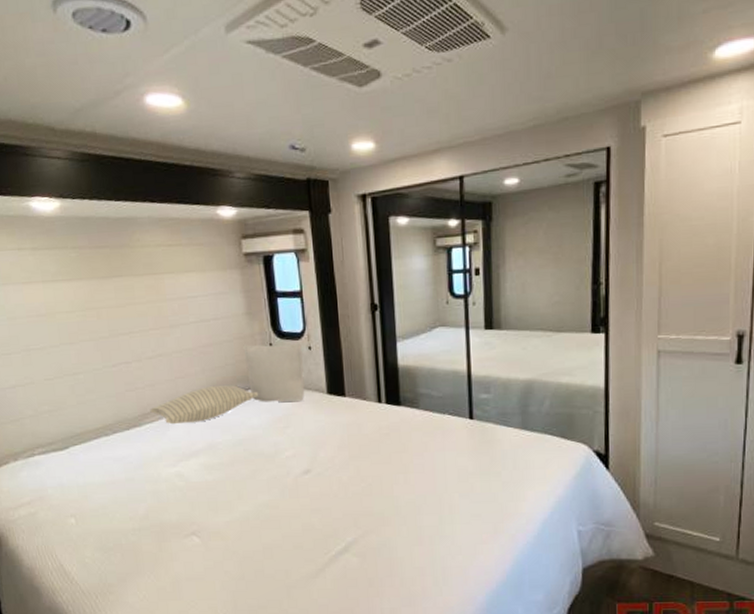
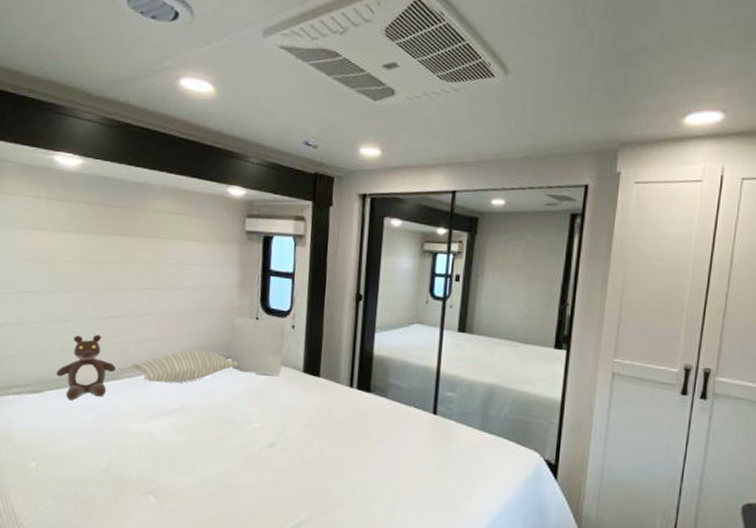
stuffed animal: none [77,383,136,452] -> present [56,334,116,400]

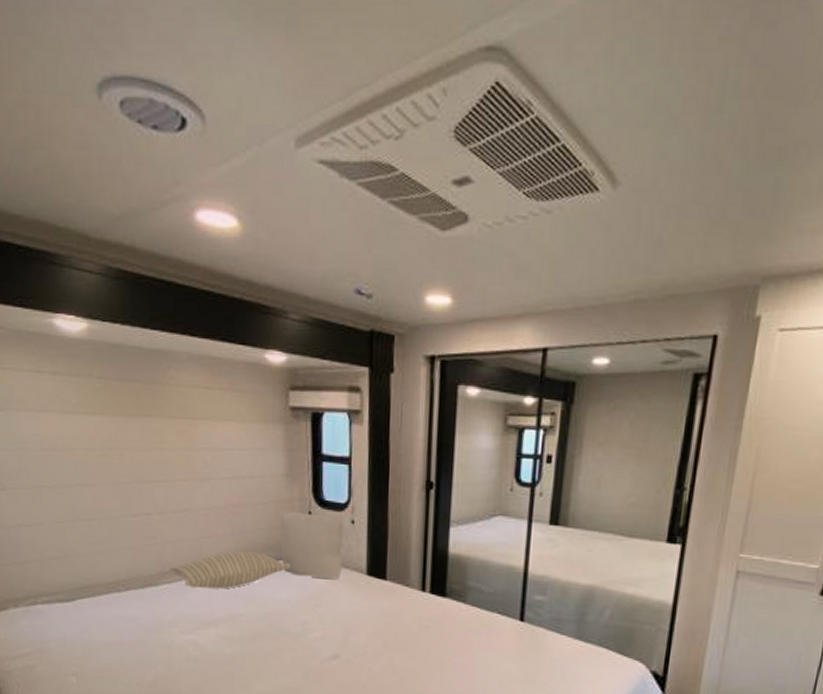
stuffed animal: present [56,334,116,400] -> none [86,535,152,609]

